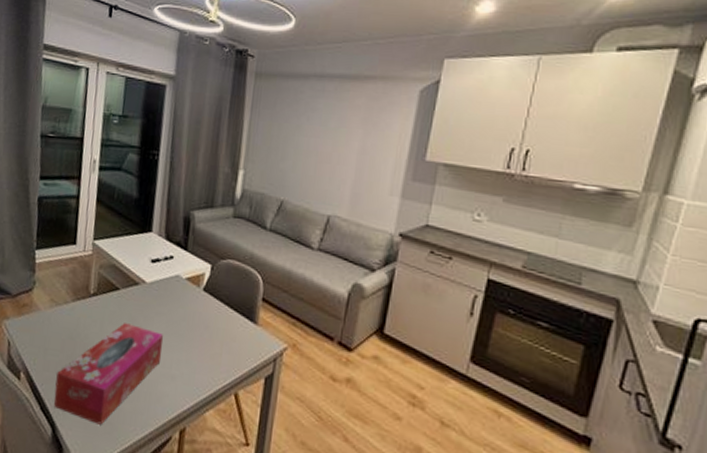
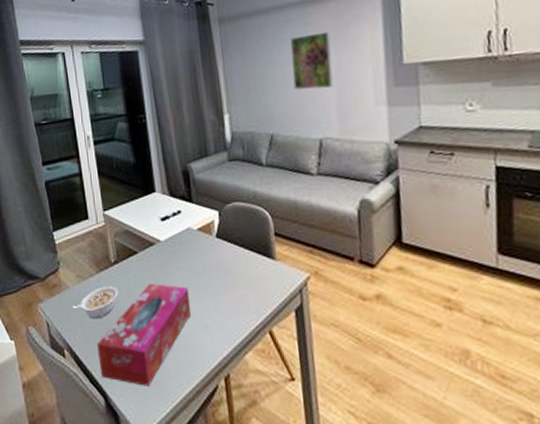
legume: none [38,316,91,348] -> present [71,285,119,319]
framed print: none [314,109,362,168] -> present [290,31,334,90]

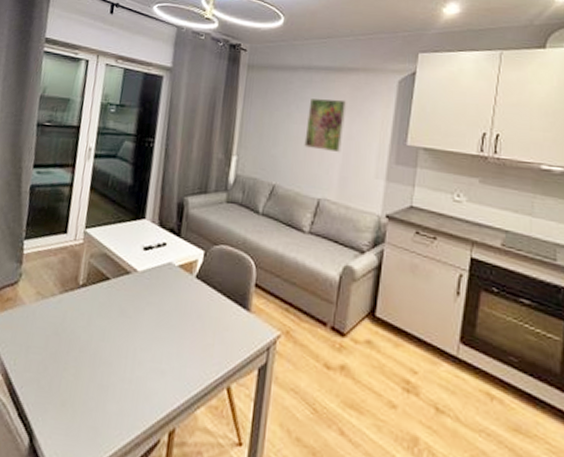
legume: present [71,285,119,319] -> none [21,309,79,345]
tissue box: present [97,284,192,386] -> none [33,315,155,431]

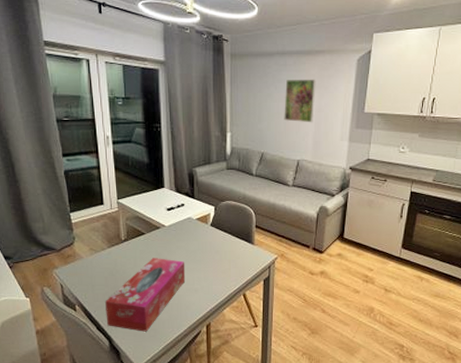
tissue box: none [33,315,155,431] -> present [105,258,186,332]

